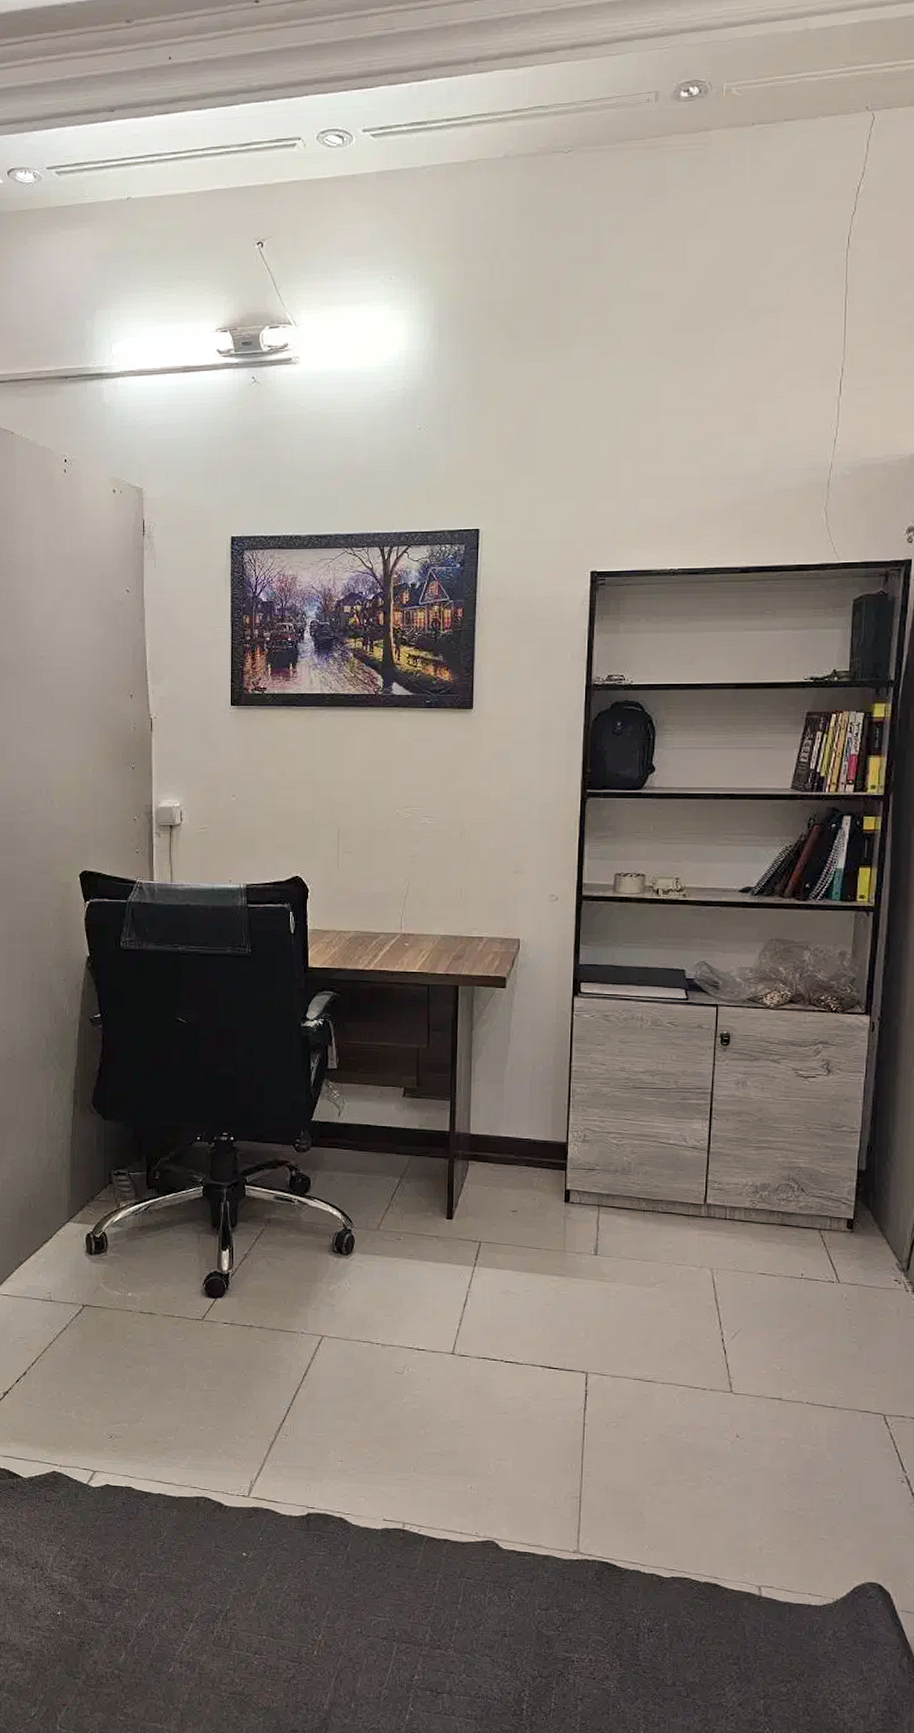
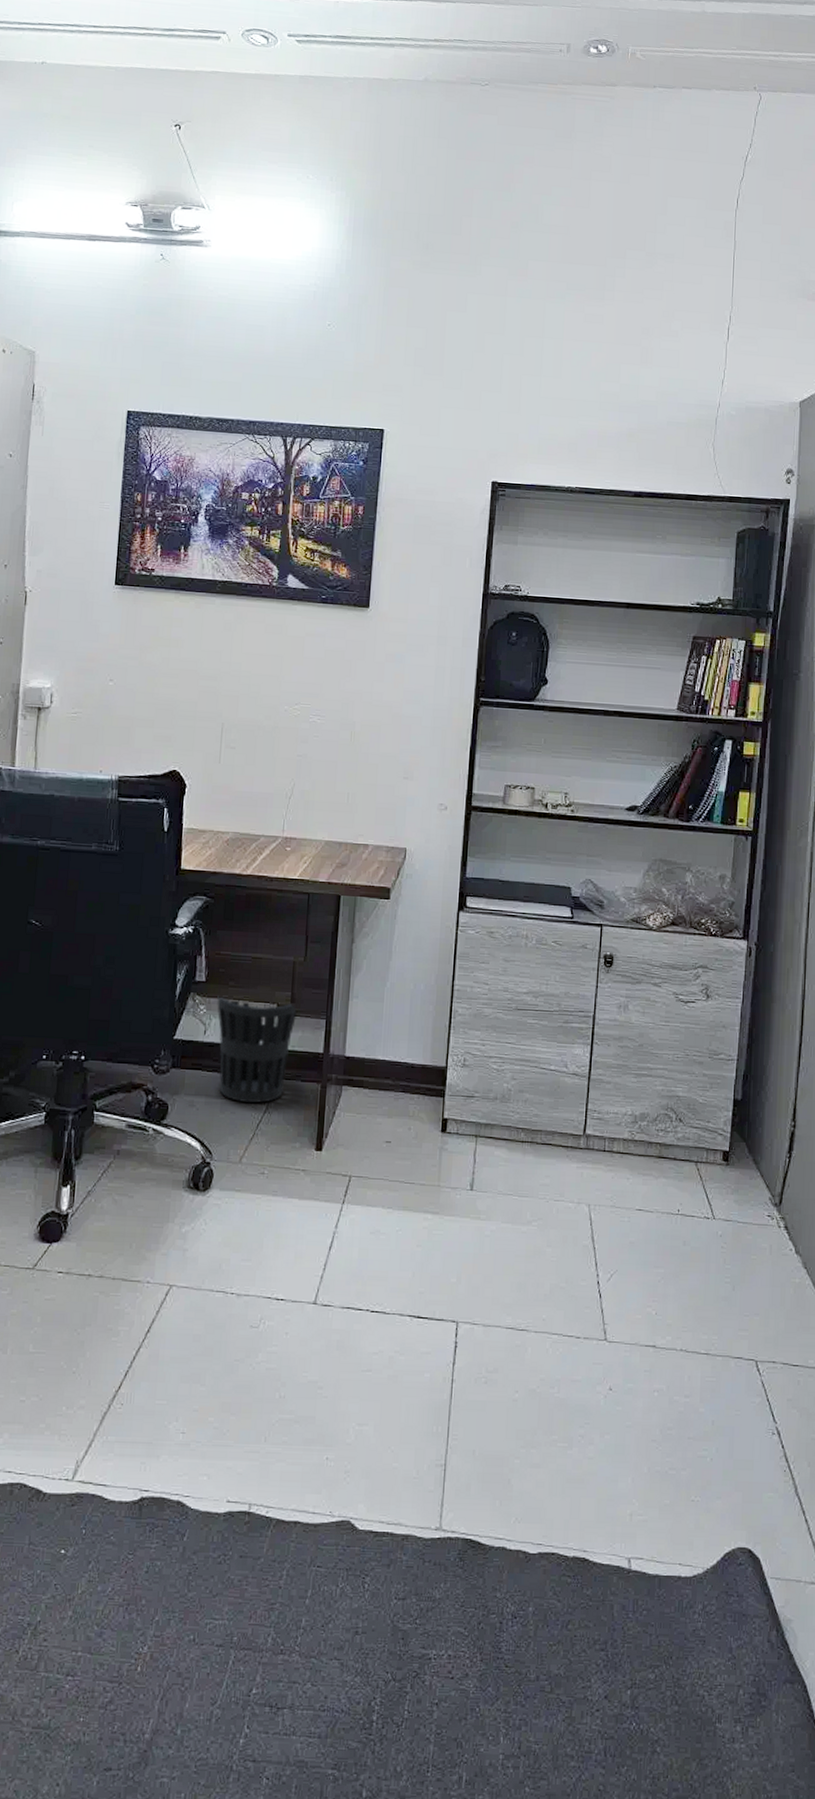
wastebasket: none [349,1081,424,1177] -> present [217,995,298,1103]

